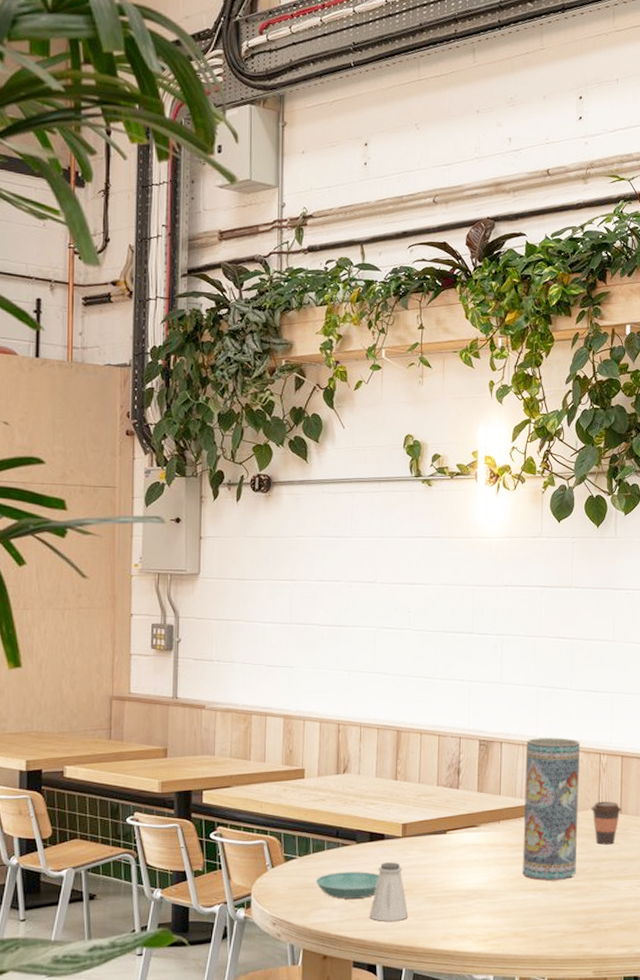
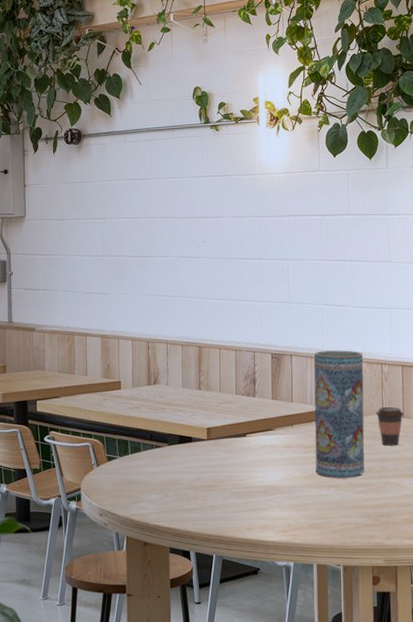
saucer: present [315,871,379,899] -> none [134,470,189,494]
saltshaker: present [369,862,409,922] -> none [181,462,216,513]

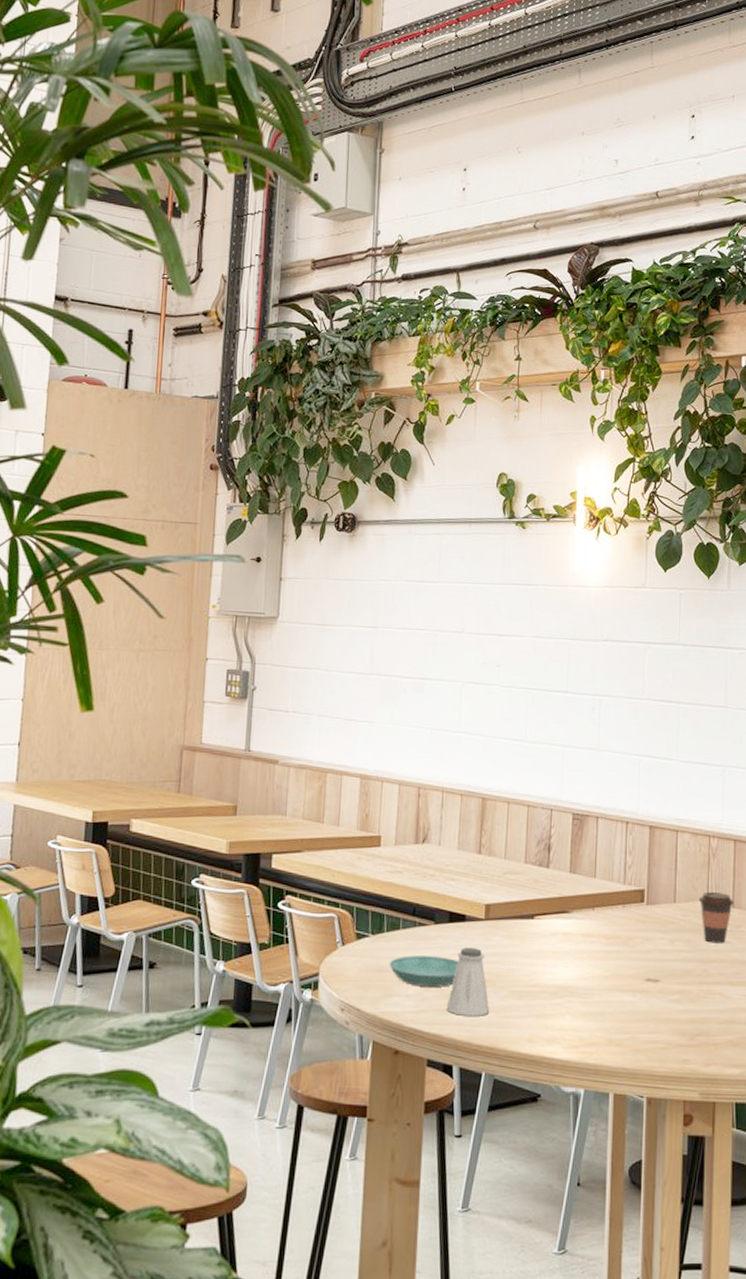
saucer: none [134,470,189,494] -> present [389,955,459,987]
saltshaker: none [181,462,216,513] -> present [446,947,490,1016]
vase: present [314,350,365,478] -> none [619,814,687,982]

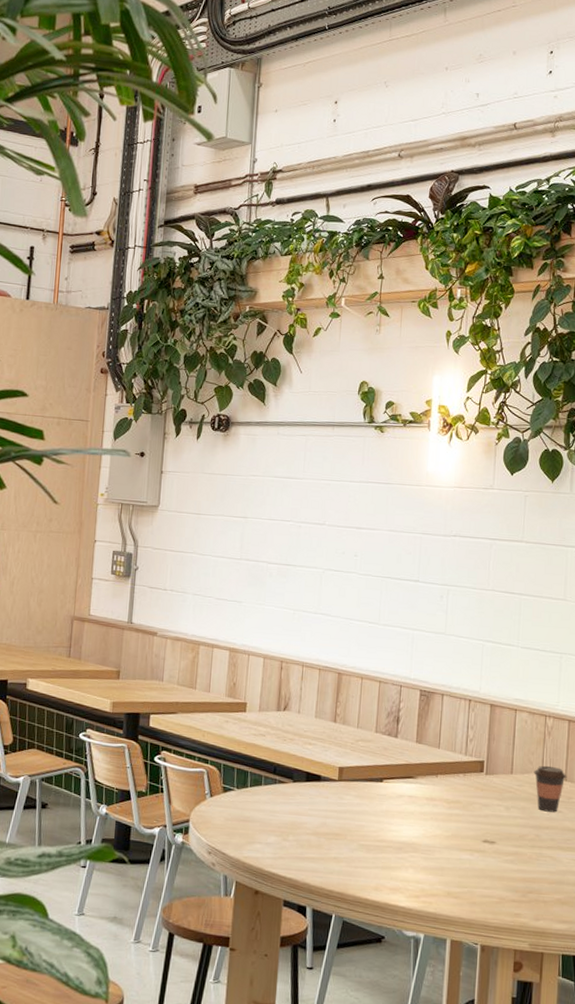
saucer: present [389,955,459,987] -> none [251,808,314,838]
saltshaker: present [446,947,490,1016] -> none [301,804,341,865]

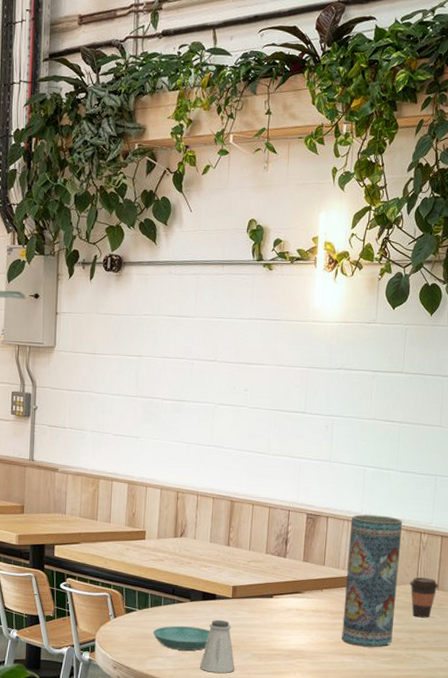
saucer: none [251,808,314,838] -> present [152,626,210,651]
saltshaker: none [301,804,341,865] -> present [199,620,235,673]
vase: none [459,693,526,844] -> present [341,514,403,647]

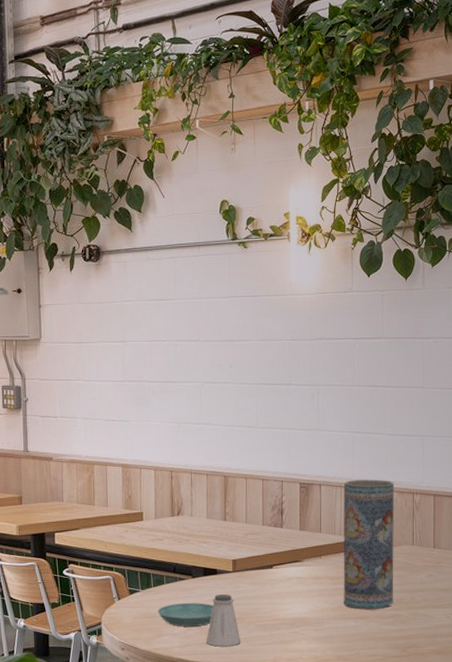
coffee cup: present [409,577,439,618] -> none [406,536,435,577]

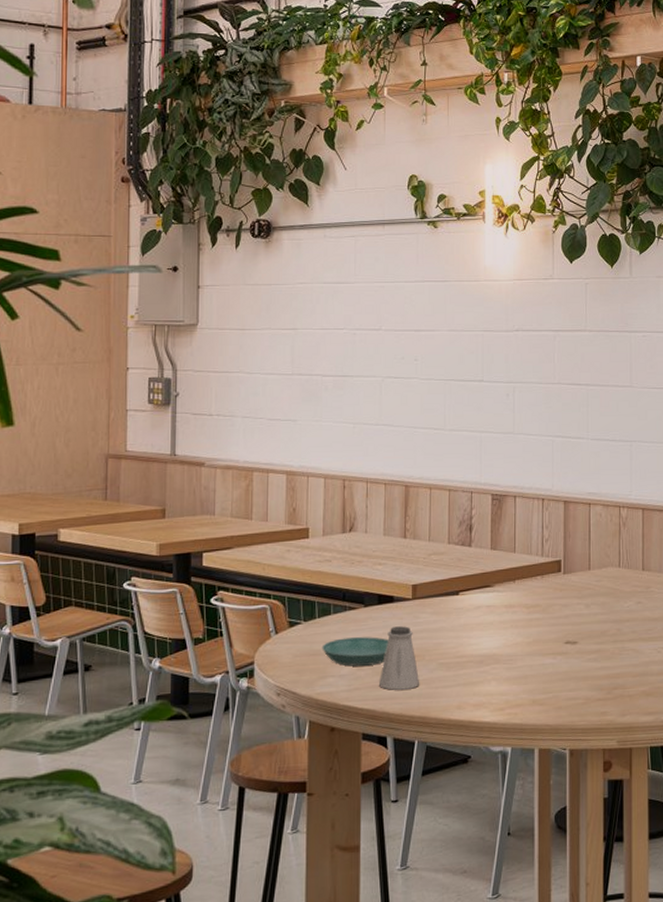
vase: present [343,479,395,610] -> none [540,490,599,644]

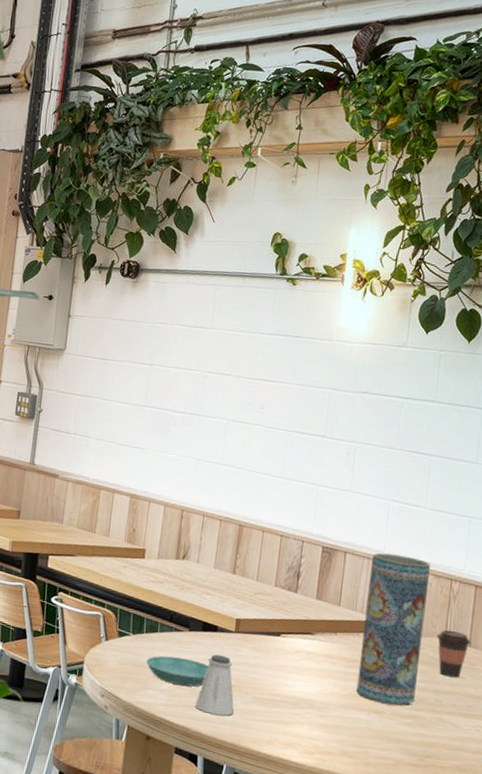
vase: none [540,490,599,644] -> present [356,553,431,707]
coffee cup: none [611,557,644,604] -> present [436,629,472,678]

